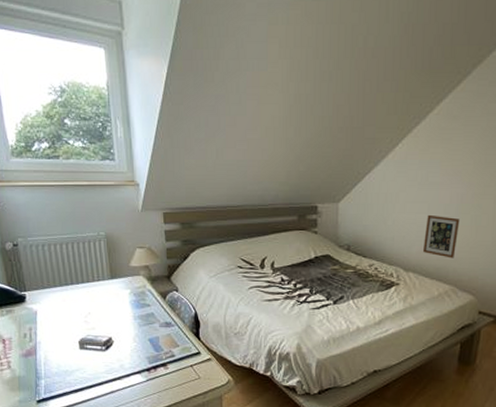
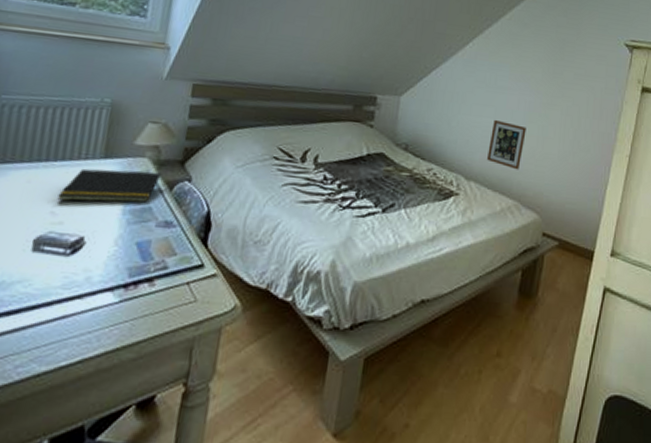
notepad: none [86,286,155,312] -> present [57,168,162,203]

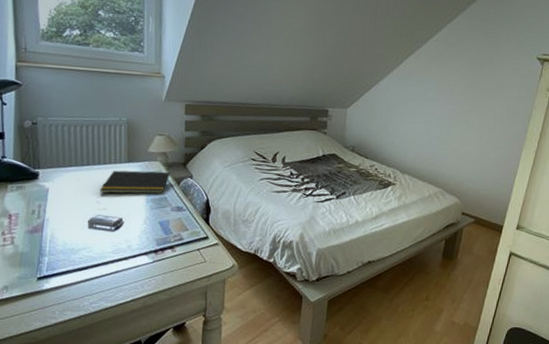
picture frame: present [487,119,527,170] -> none [418,125,450,165]

